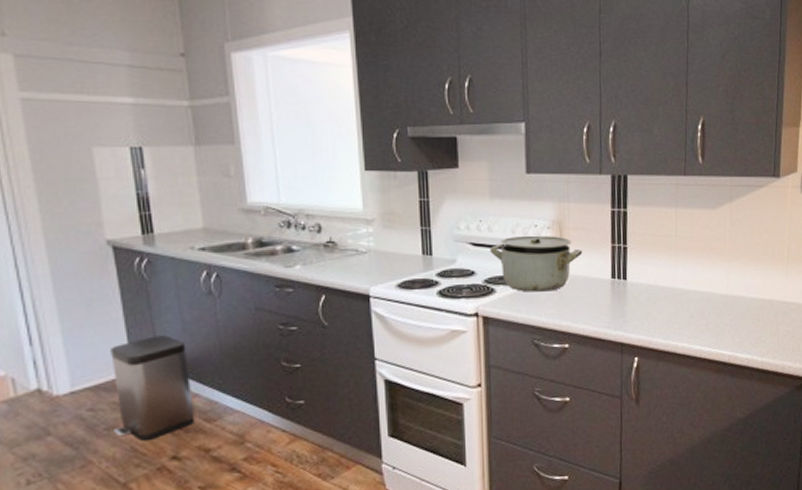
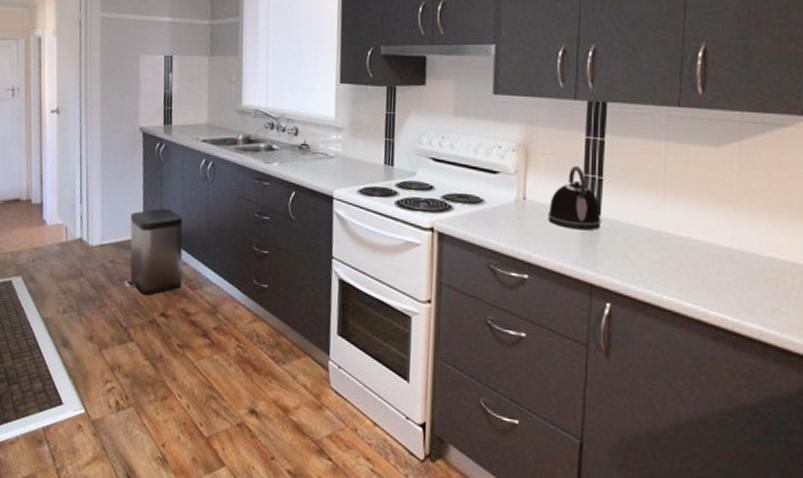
saucepan: present [490,235,583,292] -> none [450,155,551,216]
kettle: none [583,238,628,296] -> present [548,166,602,231]

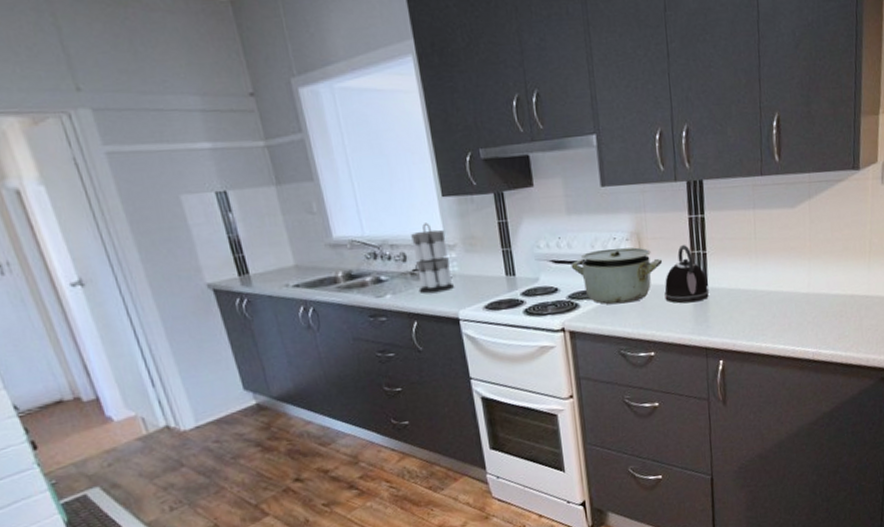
pedal bin: present [123,208,183,296] -> none [226,369,311,466]
spice rack: none [302,104,336,170] -> present [411,222,455,294]
saucepan: none [450,155,551,216] -> present [571,247,663,304]

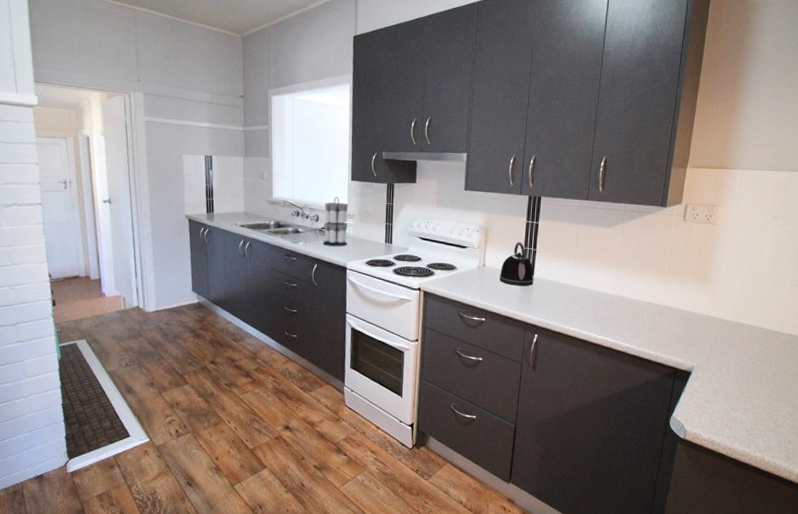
saucepan: present [571,247,663,304] -> none [433,235,502,278]

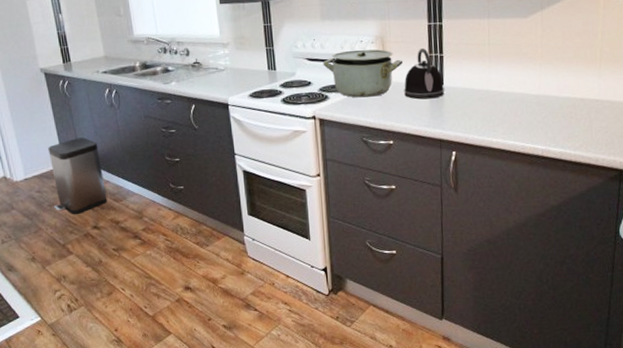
pedal bin: none [177,280,228,348] -> present [48,137,107,214]
spice rack: present [322,197,349,247] -> none [194,25,227,83]
saucepan: none [433,235,502,278] -> present [323,49,403,98]

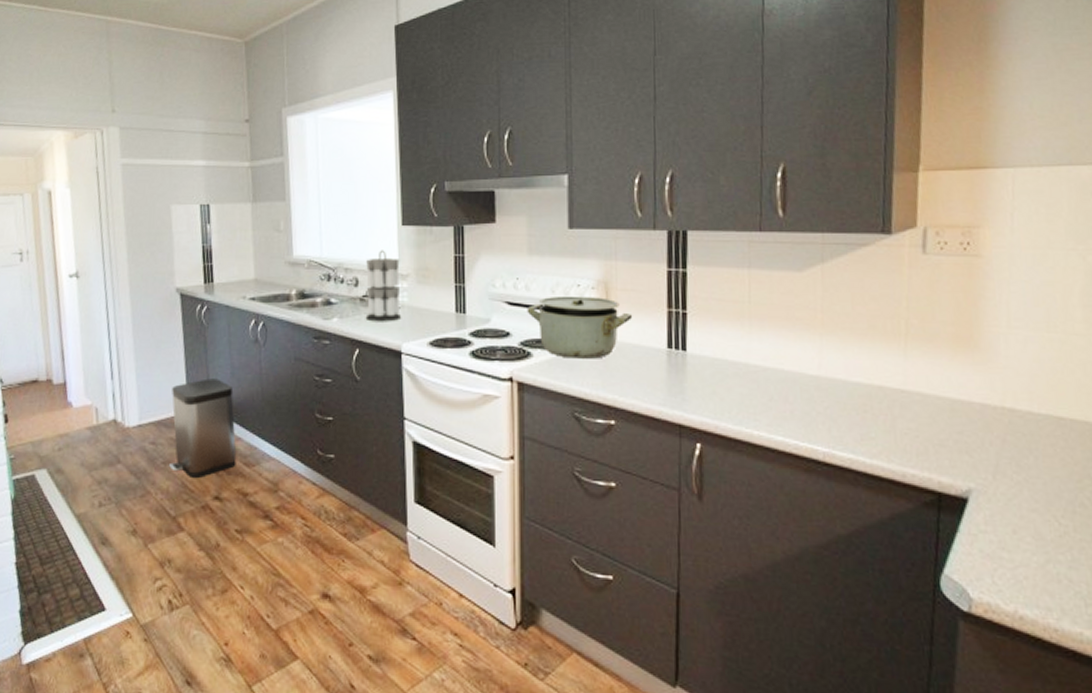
spice rack: none [194,25,227,83] -> present [365,250,402,322]
kettle: present [404,48,445,100] -> none [632,301,688,369]

